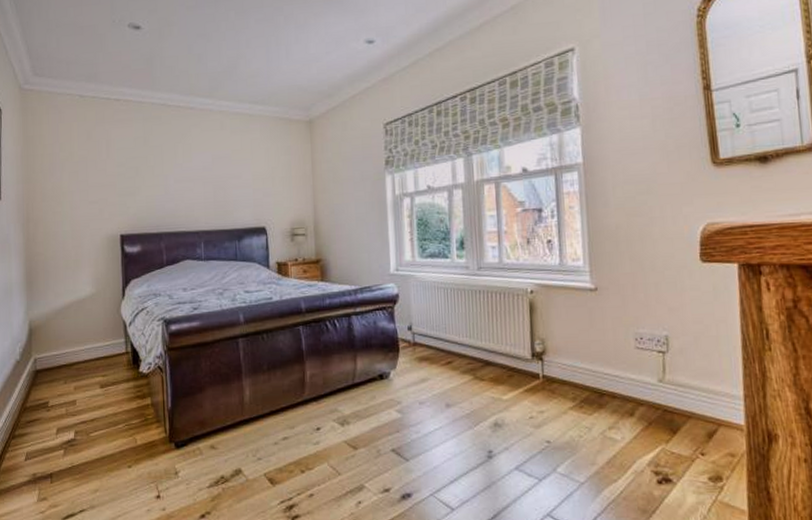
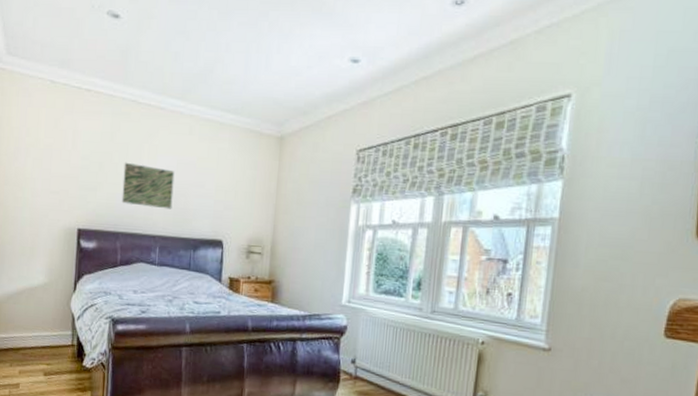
wall art: none [160,163,212,204] -> present [121,162,175,210]

